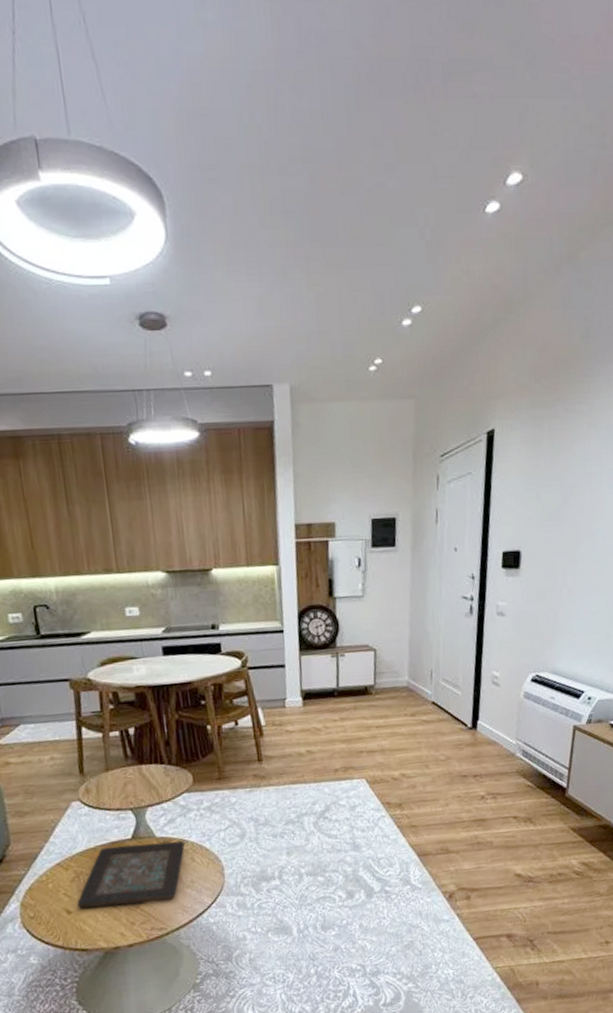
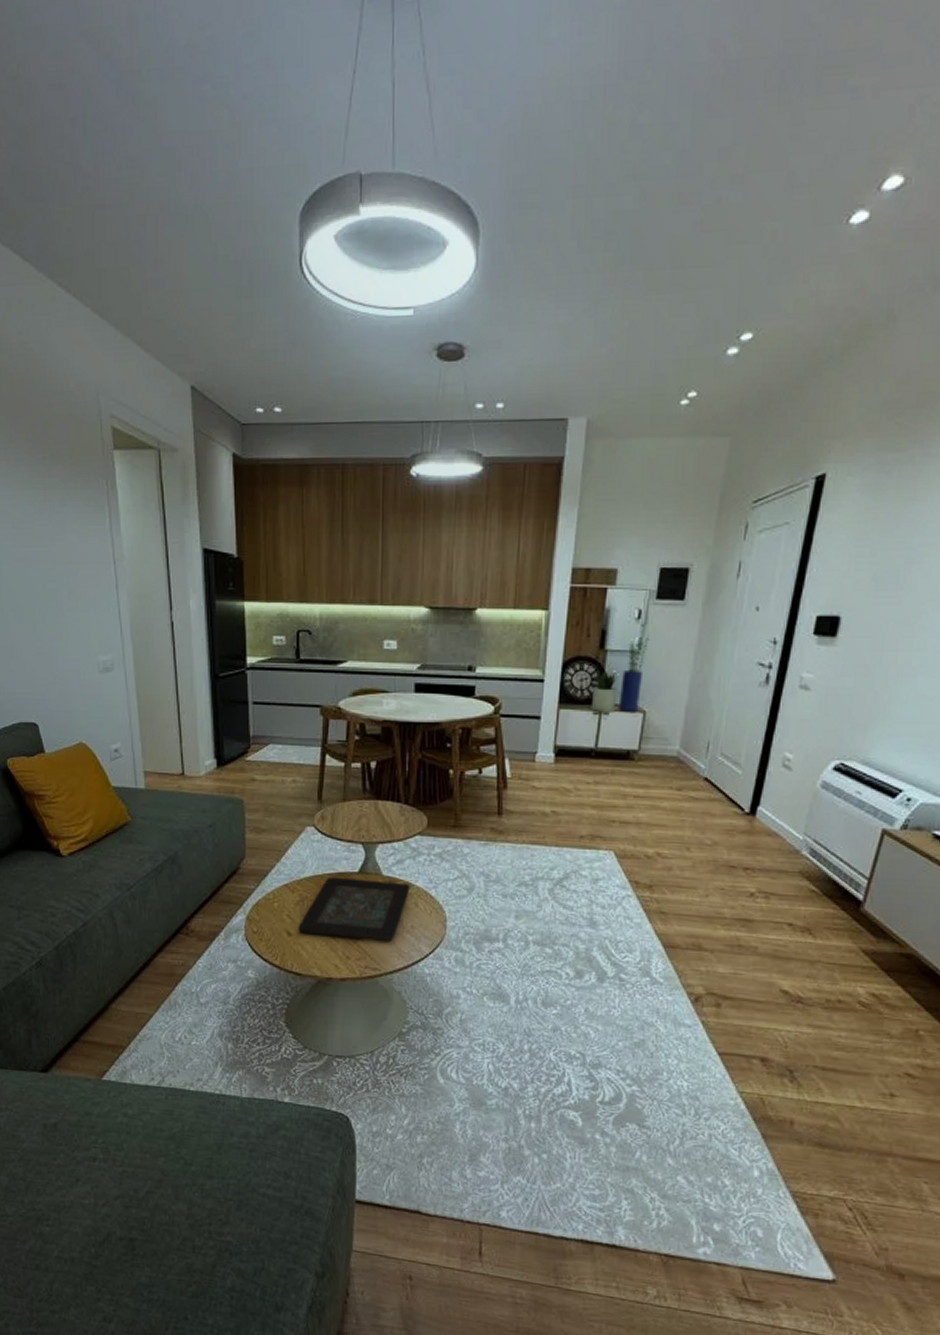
planter: none [327,616,351,656] -> present [589,670,618,713]
vase: none [351,580,371,653] -> present [618,634,650,713]

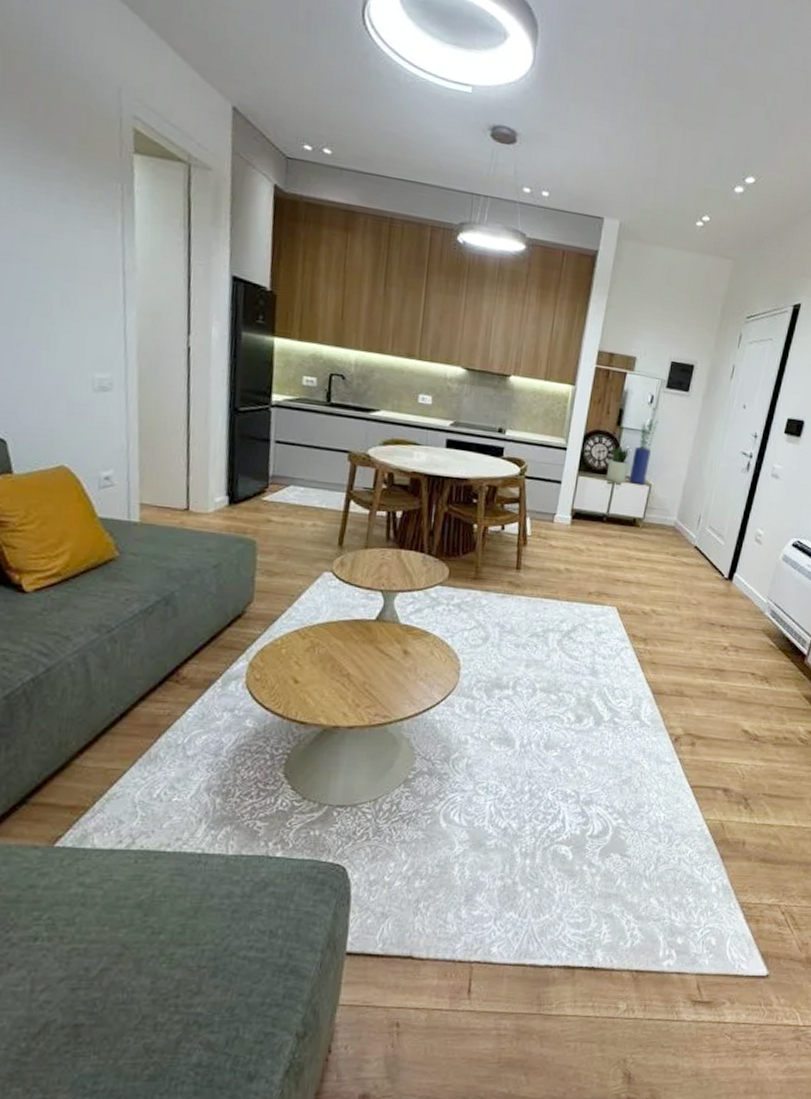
decorative tray: present [298,876,410,941] -> none [306,623,427,689]

